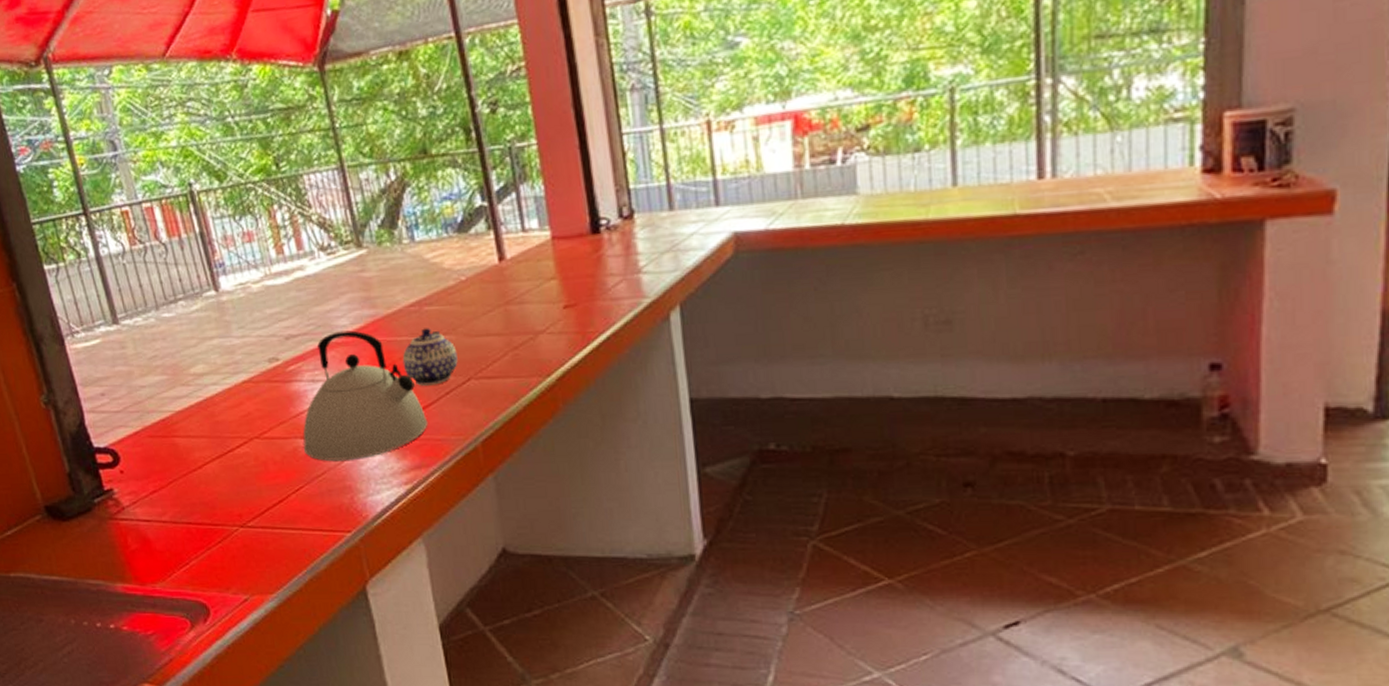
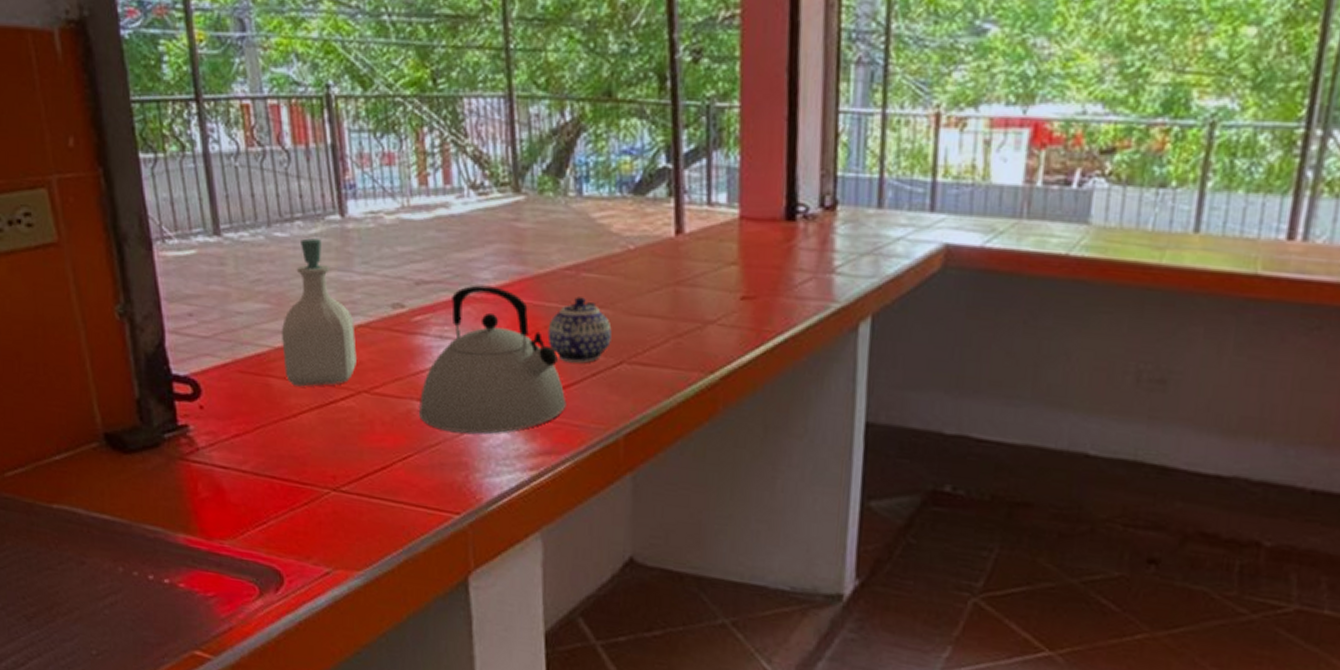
soap bottle: none [179,314,246,442] -> present [281,238,357,387]

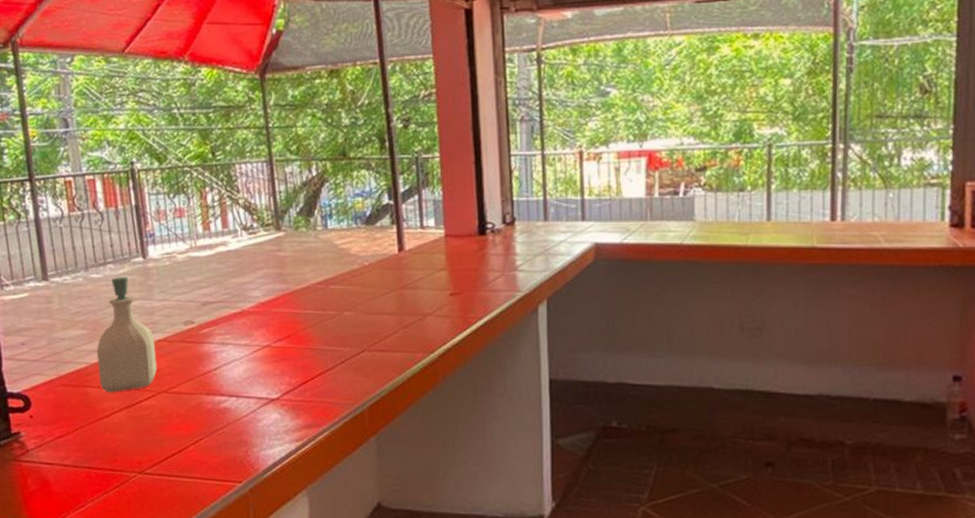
kettle: present [419,285,567,434] -> none [208,301,323,417]
teapot: present [547,296,612,363] -> none [306,304,355,354]

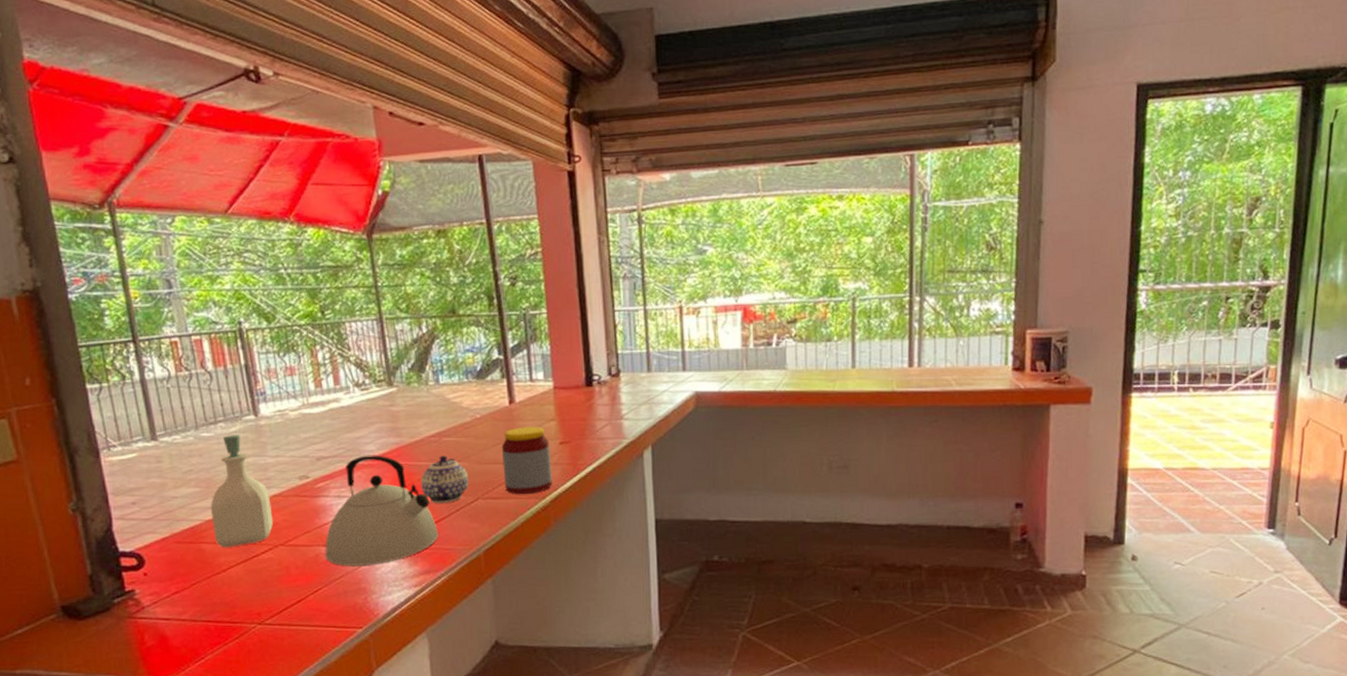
kettle: none [208,301,323,417] -> present [325,455,439,566]
teapot: none [306,304,355,354] -> present [420,455,469,504]
jar: none [389,276,441,347] -> present [501,426,553,494]

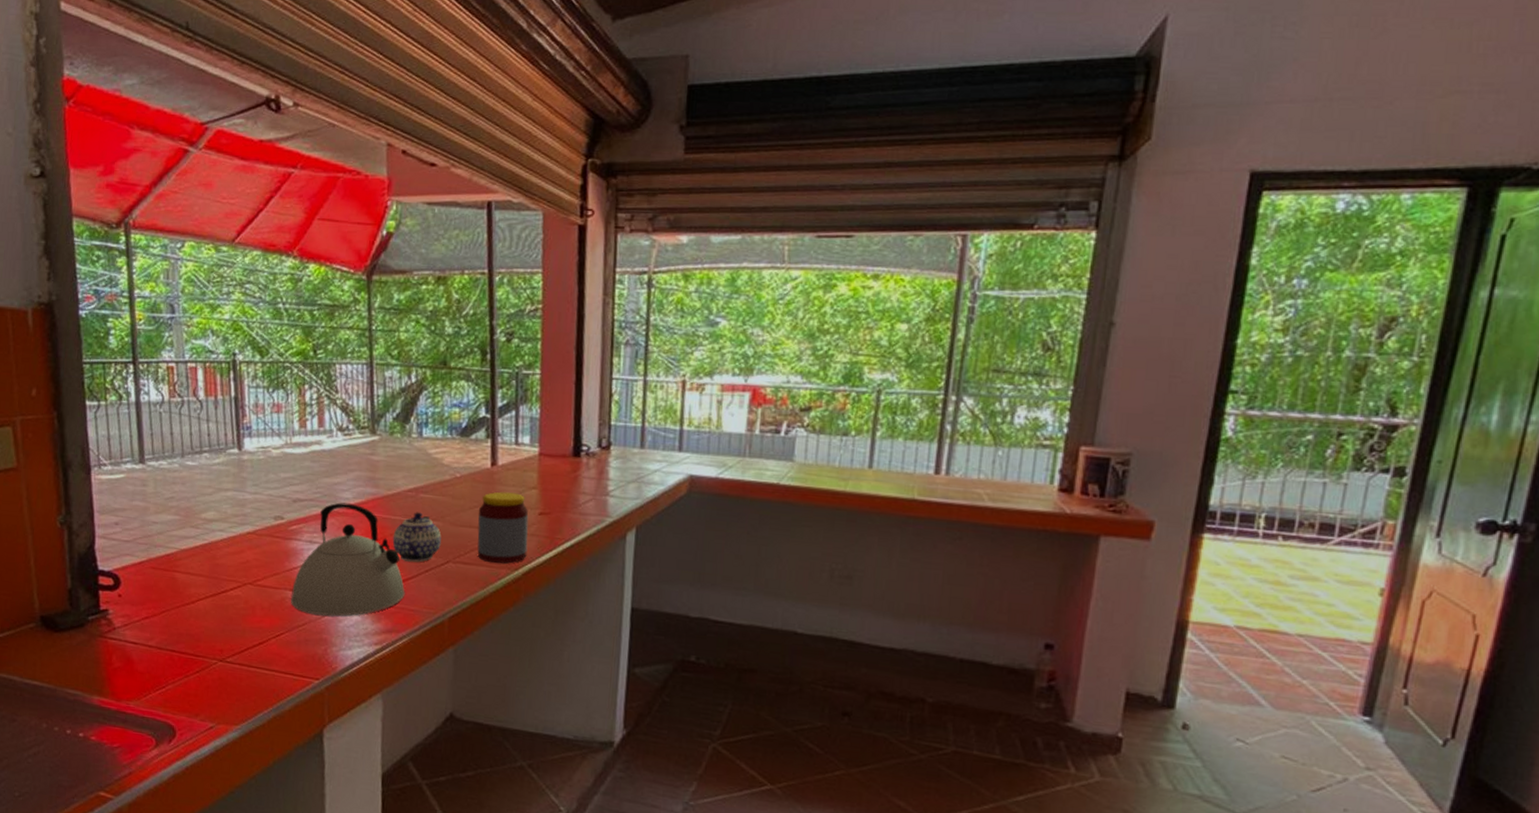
soap bottle: present [210,435,273,548] -> none [186,466,245,580]

